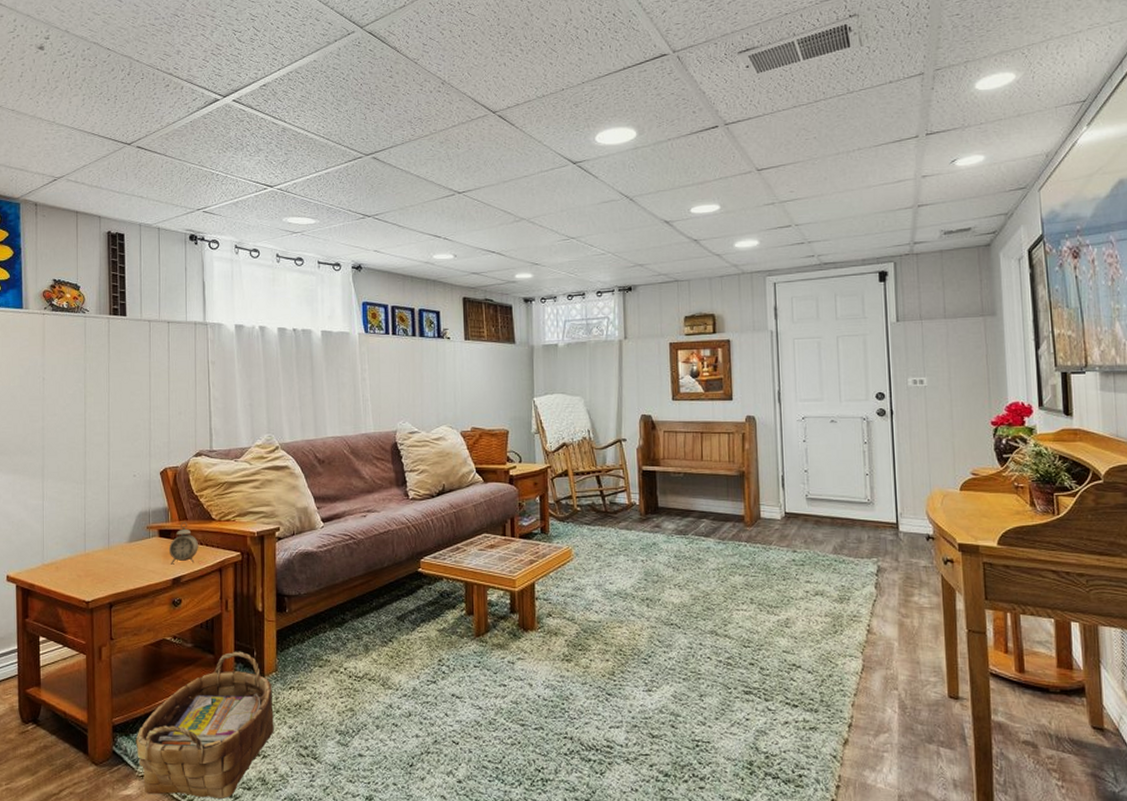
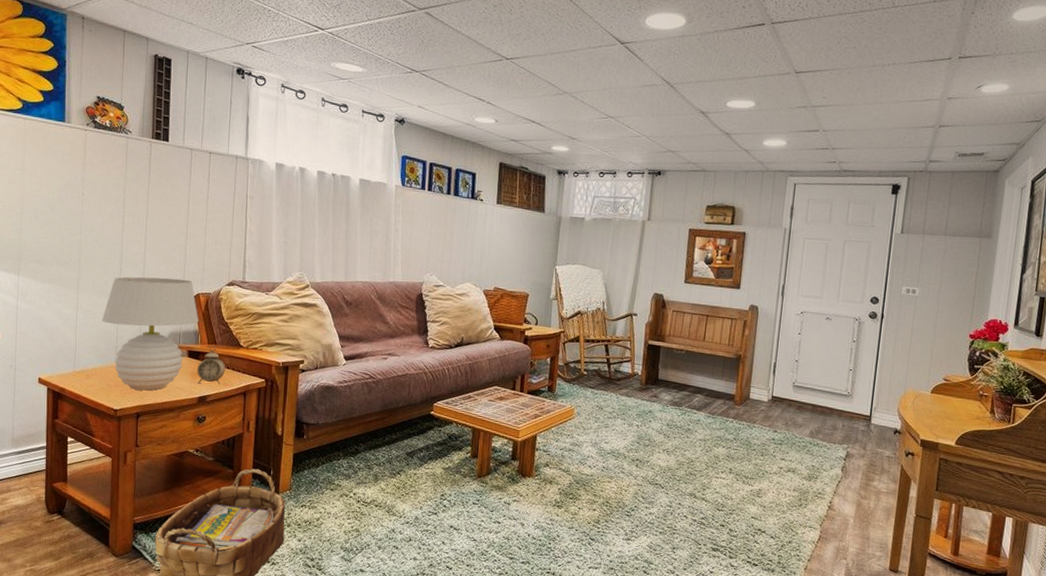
table lamp: none [68,455,167,578] -> present [101,276,199,391]

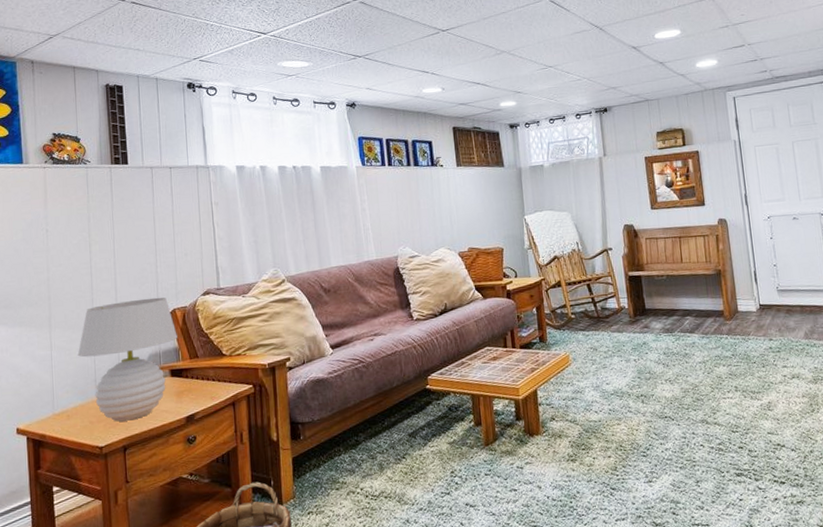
alarm clock: present [196,346,226,384] -> none [181,360,211,403]

